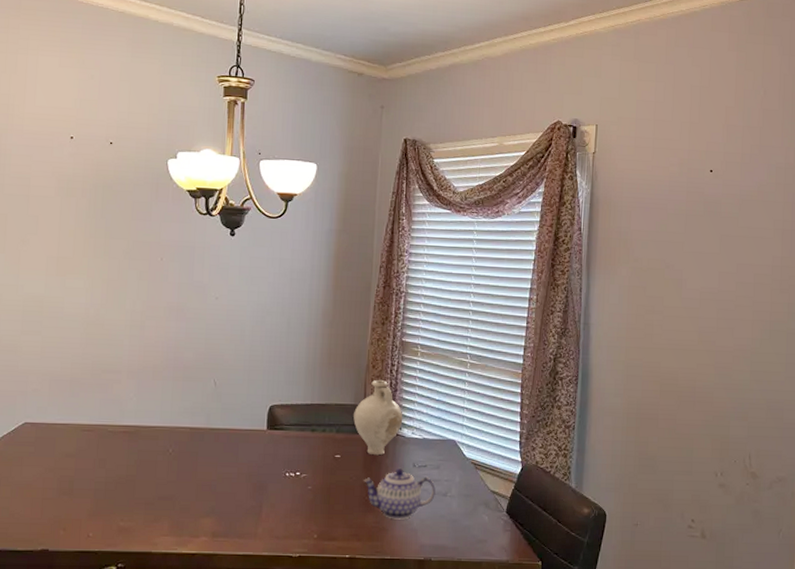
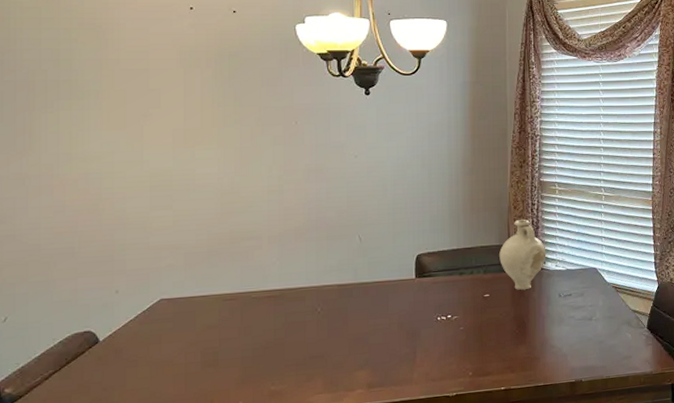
teapot: present [364,468,436,520] -> none [513,300,581,348]

